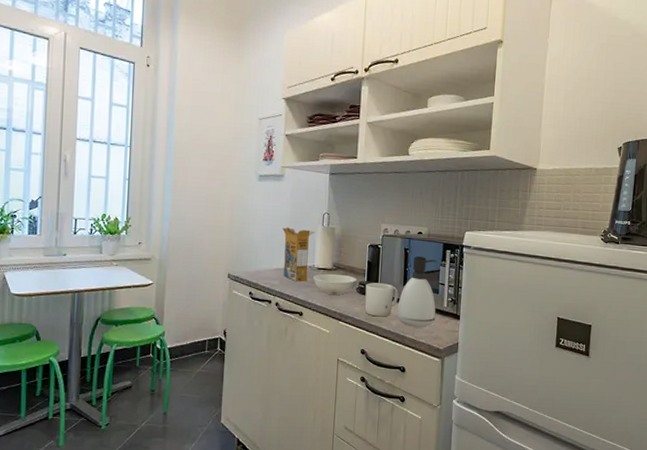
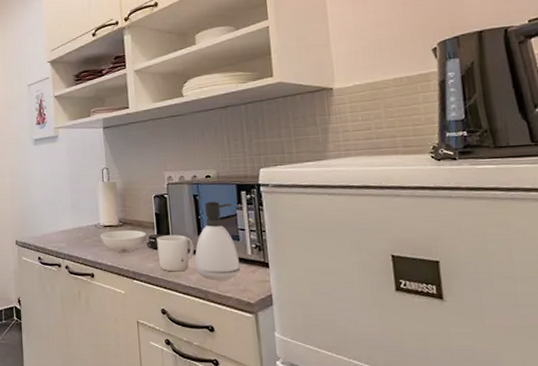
cereal box: present [282,227,315,282] -> none [63,187,96,243]

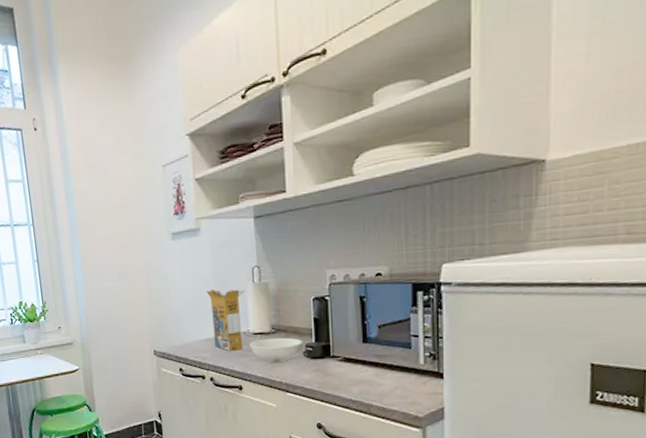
cereal box: none [63,187,96,243] -> present [206,289,245,352]
mug: present [157,235,194,272] -> none [314,342,357,384]
soap dispenser: present [194,201,241,281] -> none [357,303,410,393]

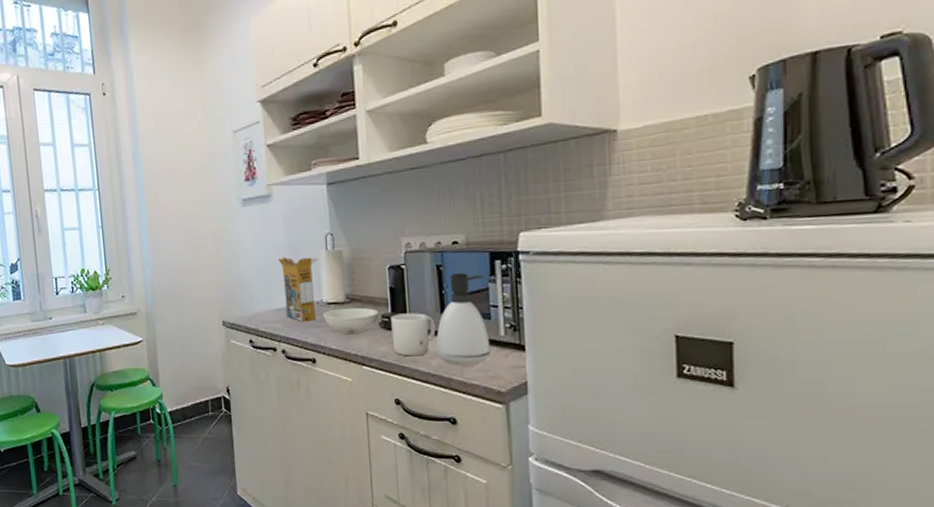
mug: none [314,342,357,384] -> present [391,313,436,357]
soap dispenser: none [357,303,410,393] -> present [436,272,491,366]

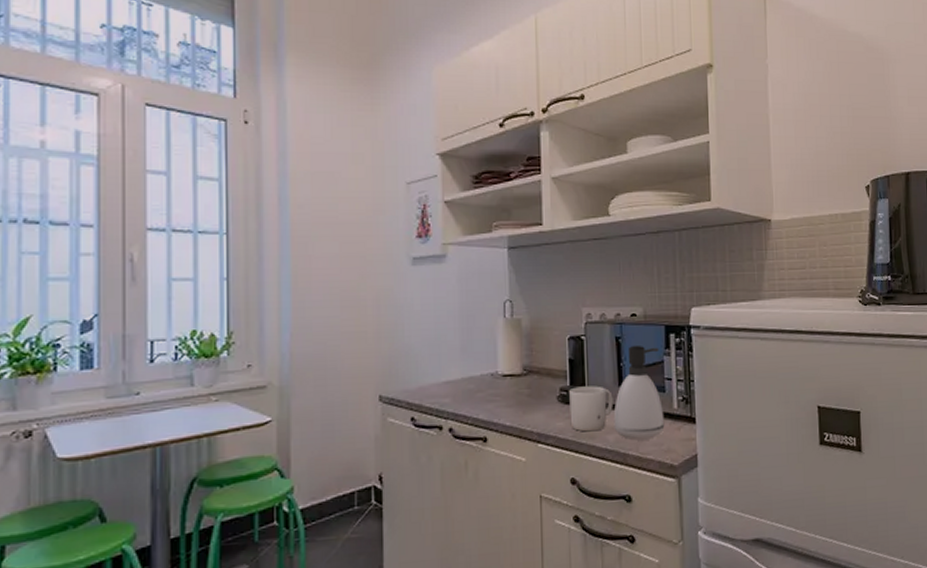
cereal box: present [278,257,318,323] -> none [450,324,495,397]
bowl: present [323,307,379,335] -> none [498,380,557,410]

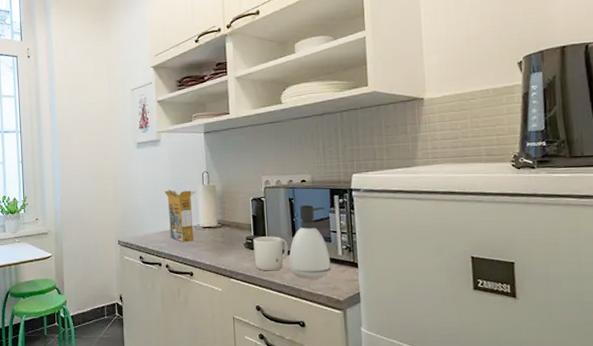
cereal box: none [450,324,495,397] -> present [164,190,196,243]

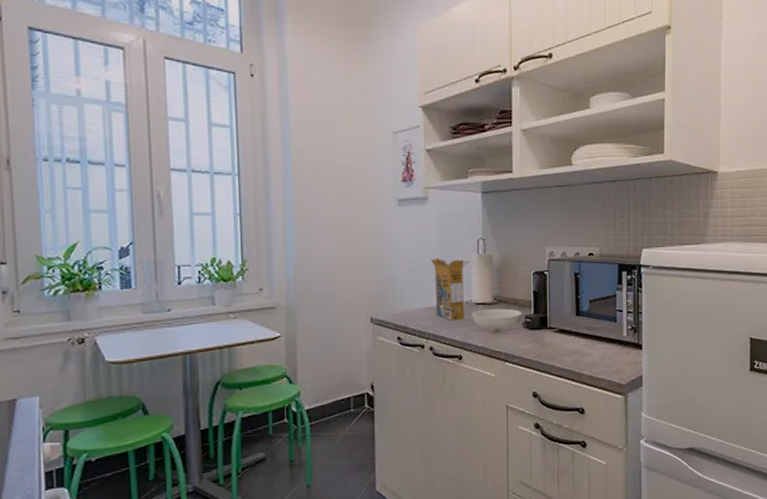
bowl: none [200,231,244,253] -> present [472,308,523,333]
mug: present [253,236,288,271] -> none [533,315,571,354]
soap dispenser: present [289,204,331,280] -> none [571,280,615,363]

